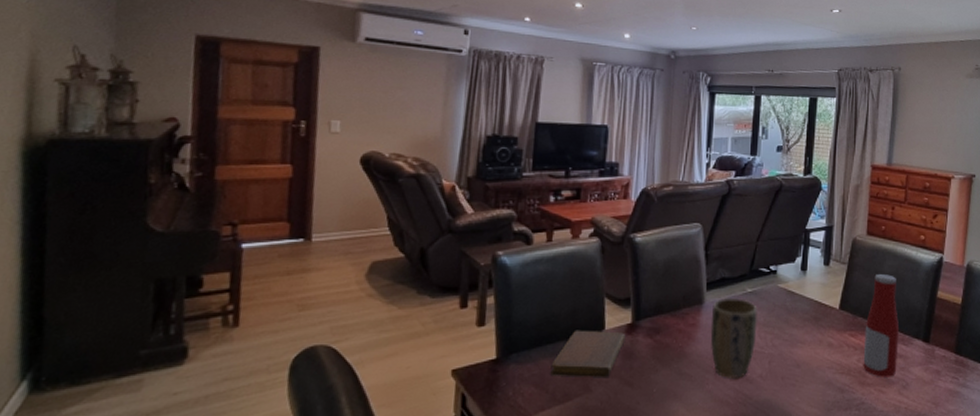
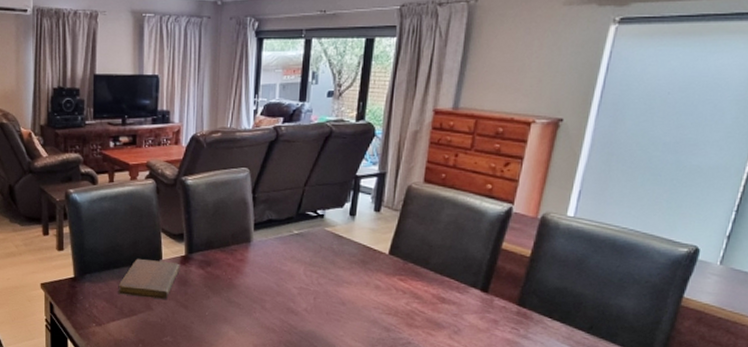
plant pot: present [710,298,758,380] -> none [257,238,305,311]
bottle: present [863,274,900,377] -> none [411,222,455,322]

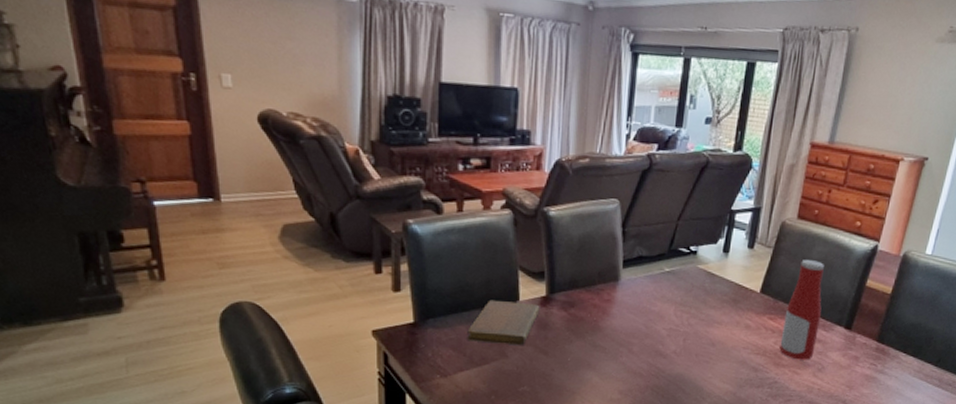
bottle: none [411,222,455,322] -> present [779,260,824,360]

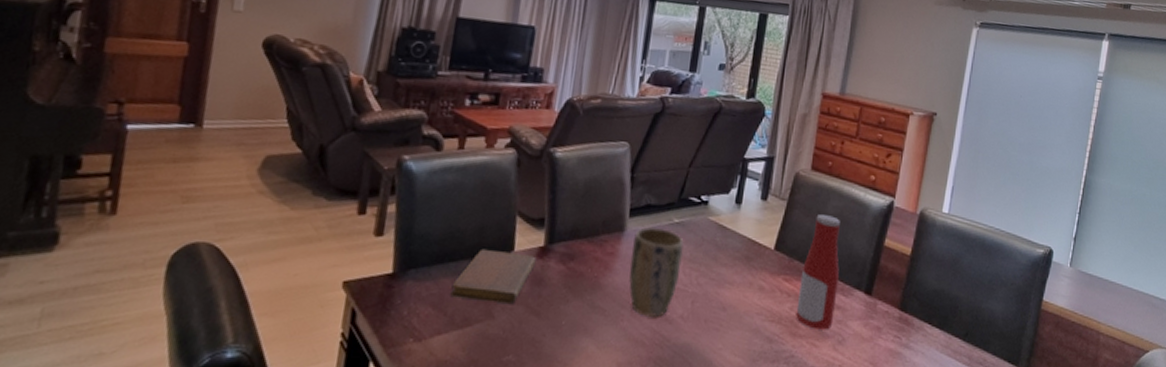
plant pot: none [625,276,675,354] -> present [629,227,684,318]

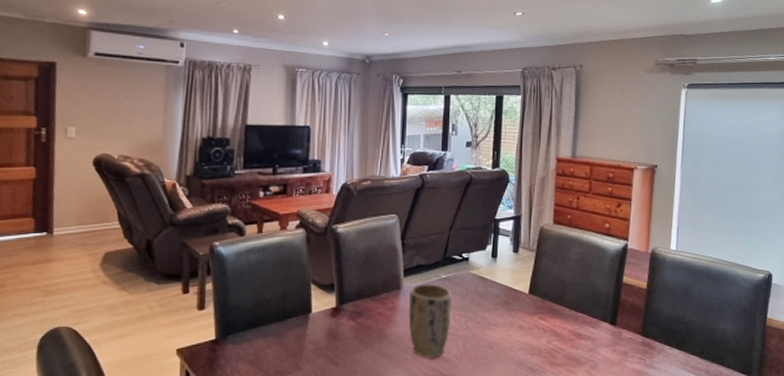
notebook: present [450,248,537,304] -> none [264,313,331,356]
bottle: present [796,214,840,330] -> none [553,261,587,358]

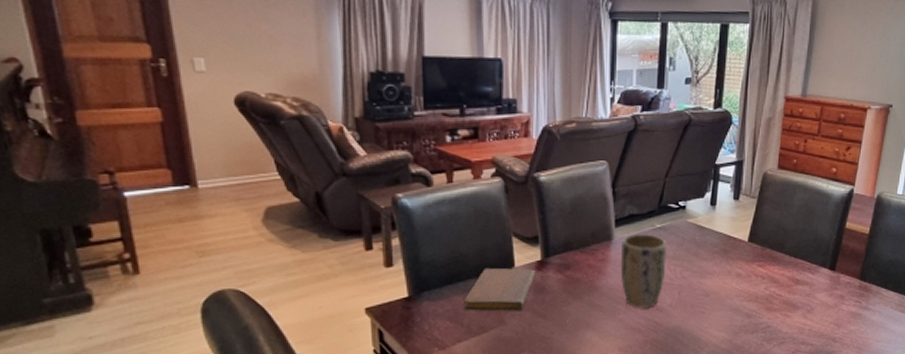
notebook: none [264,313,331,356] -> present [464,267,536,312]

